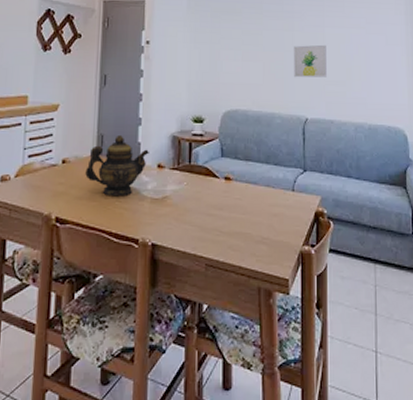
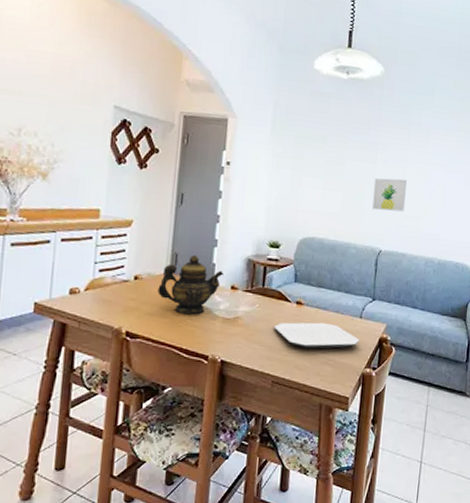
plate: none [204,198,294,227] -> present [274,322,360,349]

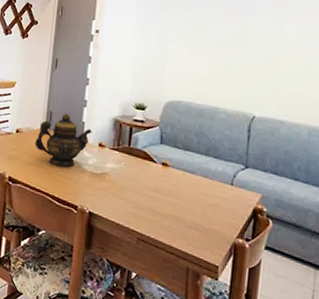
plate: present [274,322,360,349] -> none [139,182,231,214]
wall art: present [372,178,407,212] -> none [244,42,285,77]

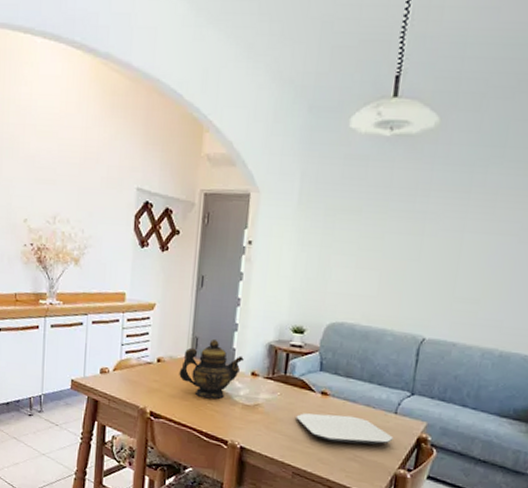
plate: none [139,182,231,214] -> present [296,413,394,445]

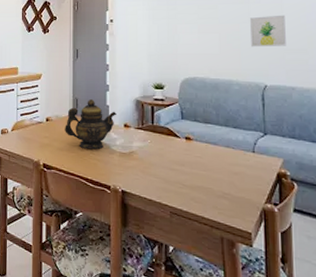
plate: present [296,413,394,445] -> none [166,156,256,182]
wall art: none [416,253,463,293] -> present [249,15,286,47]

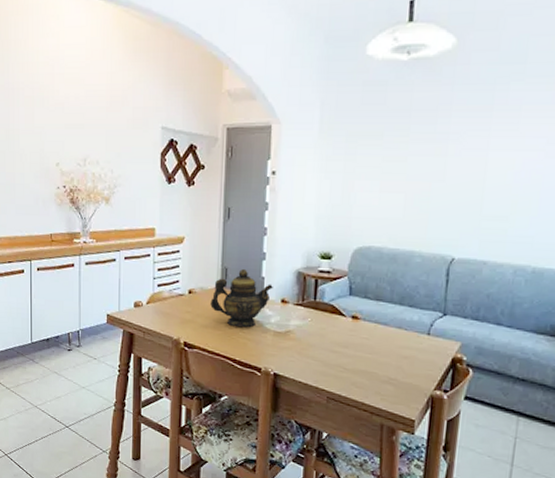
wall art: present [249,15,286,47] -> none [442,172,488,212]

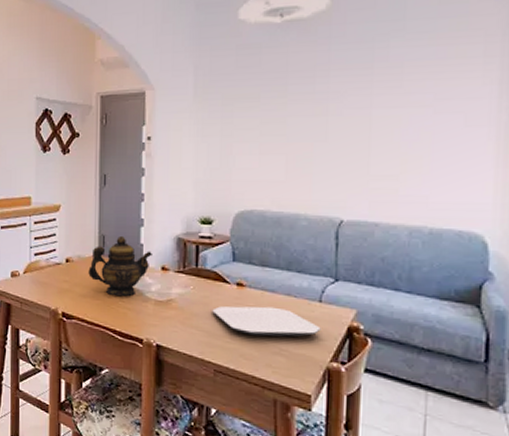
plate: none [328,337,428,367] -> present [212,306,321,337]

